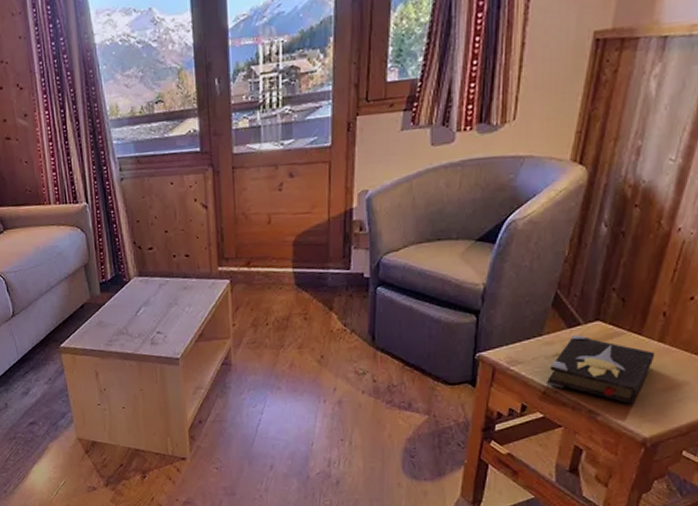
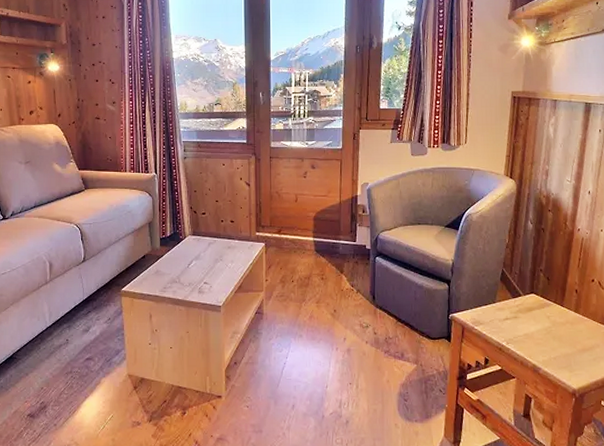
hardback book: present [545,334,656,405] -> none [501,303,574,362]

